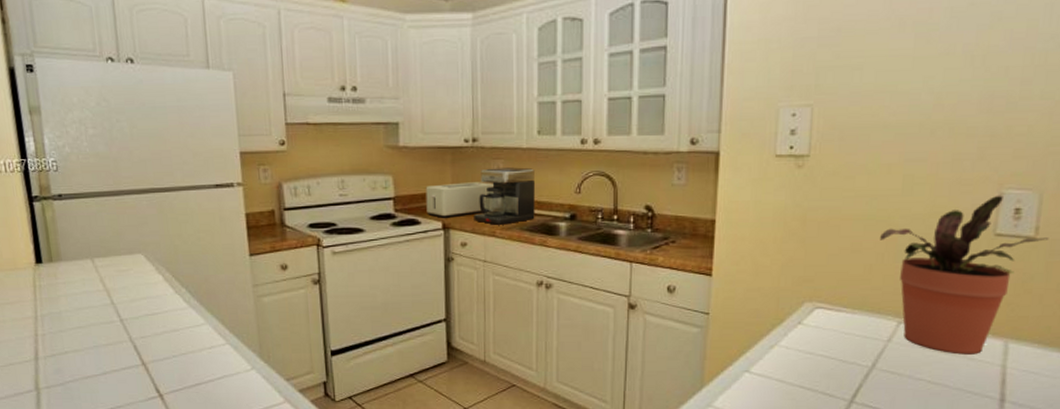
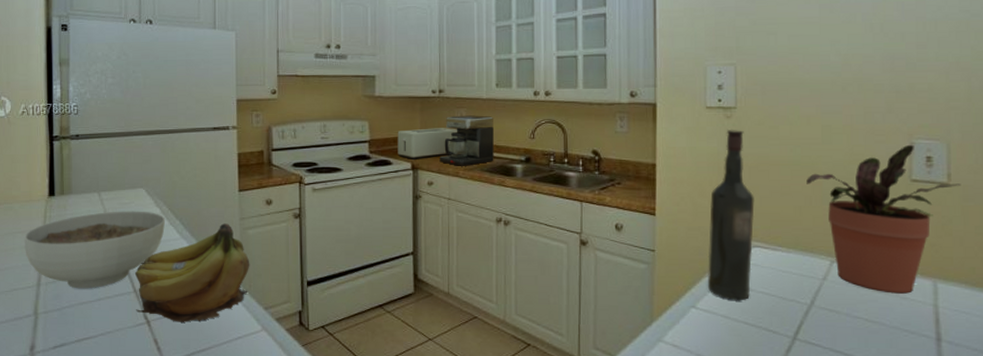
bowl: none [14,278,170,363] -> present [25,211,165,289]
fruit: none [141,291,268,395] -> present [134,223,250,322]
wine bottle: none [763,180,822,364] -> present [707,129,755,300]

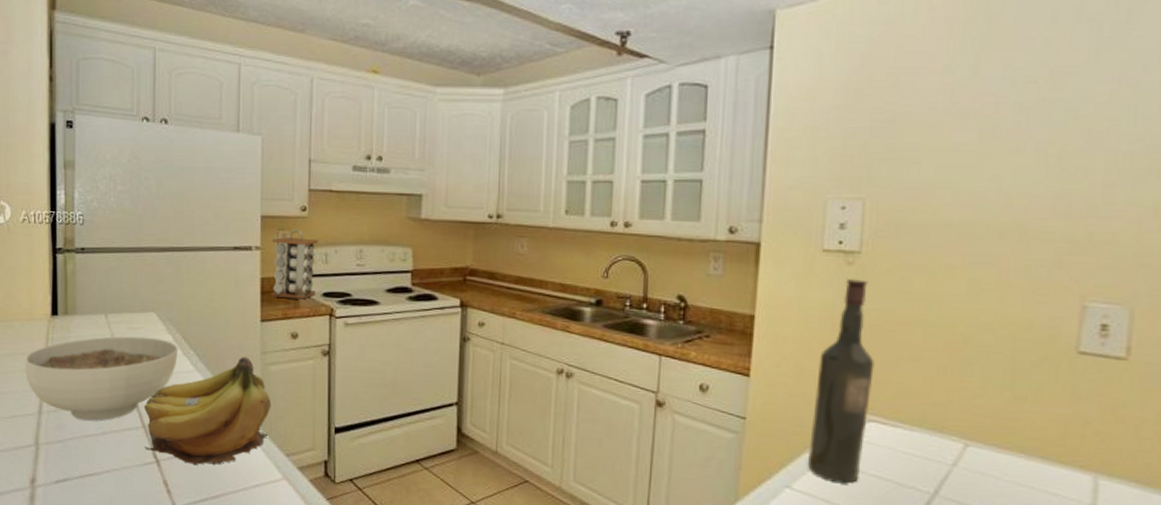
spice rack: none [246,110,287,170] -> present [270,230,318,300]
toaster: present [397,128,457,159] -> none [444,259,516,296]
coffee maker: present [439,115,494,166] -> none [493,246,560,306]
potted plant: present [806,144,961,294] -> none [942,308,1144,489]

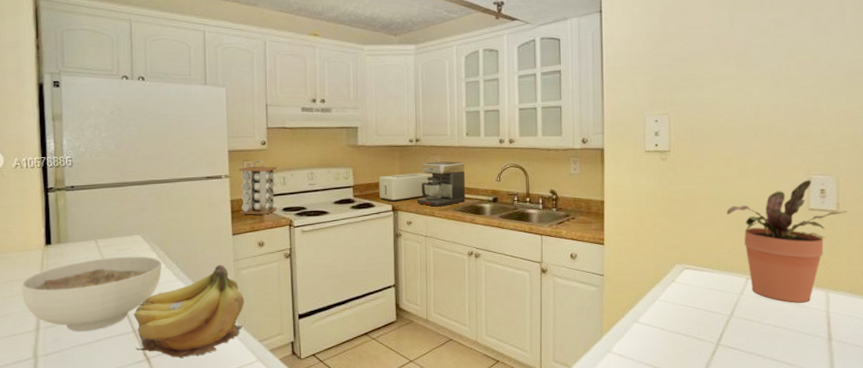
toaster: none [444,259,516,296] -> present [379,173,432,202]
coffee maker: none [493,246,560,306] -> present [417,161,465,207]
wine bottle: present [807,278,875,483] -> none [647,169,686,314]
potted plant: none [942,308,1144,489] -> present [727,179,847,303]

